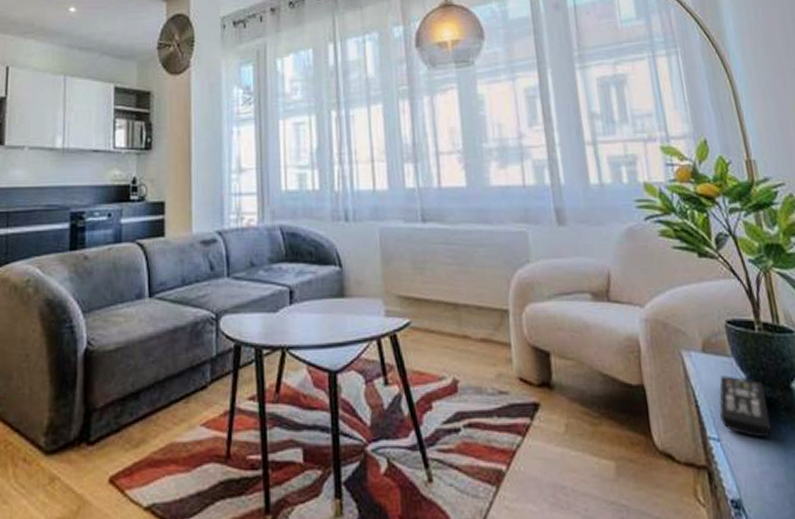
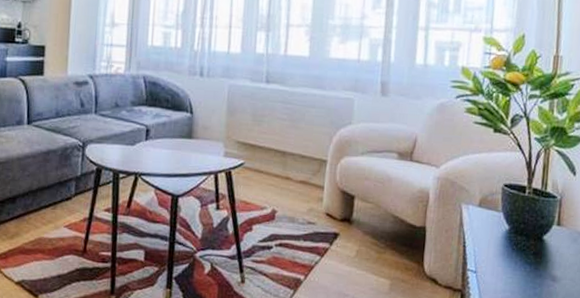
remote control: present [719,376,772,438] -> none [481,225,521,274]

